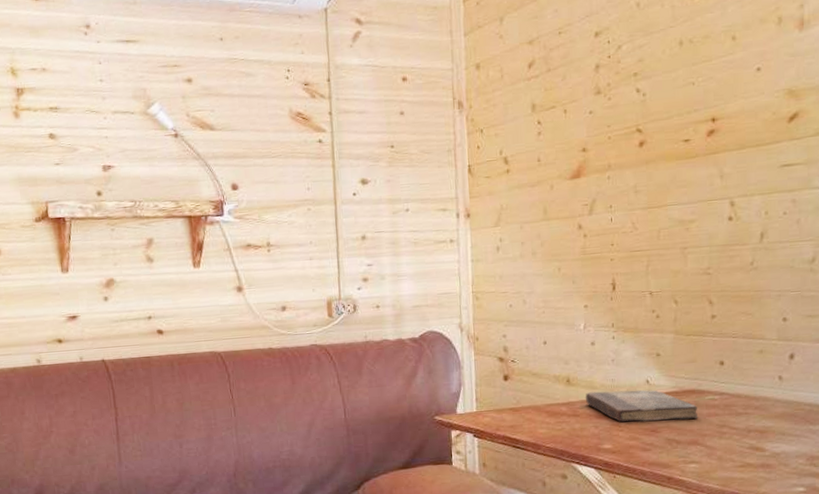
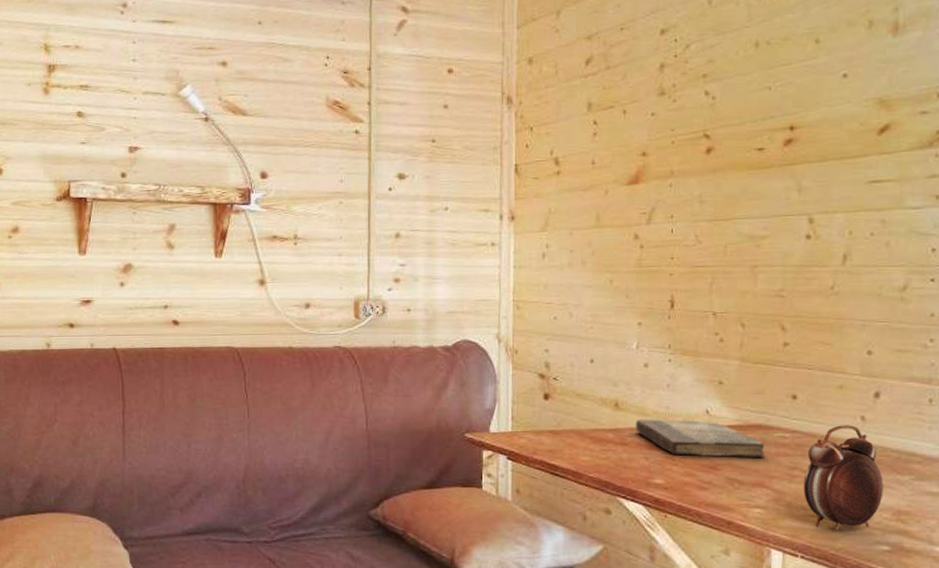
alarm clock: none [731,384,799,478] -> present [803,425,883,531]

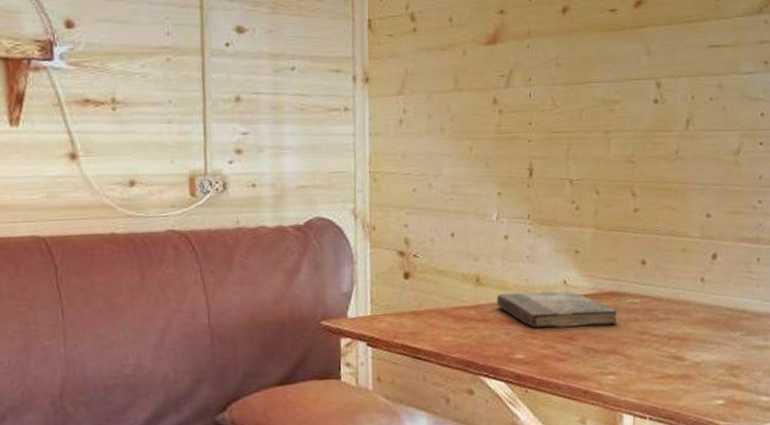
alarm clock: present [803,425,883,531] -> none [651,287,719,390]

